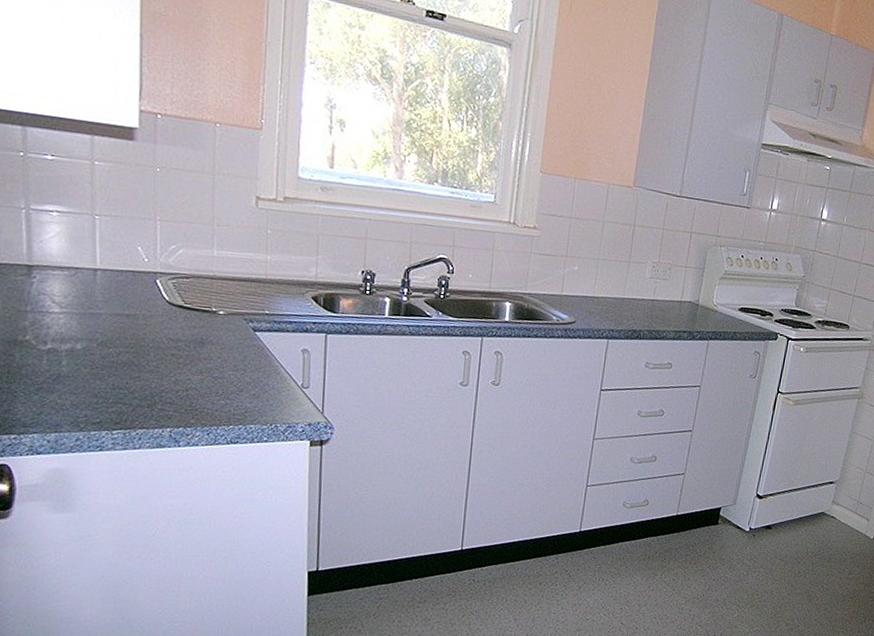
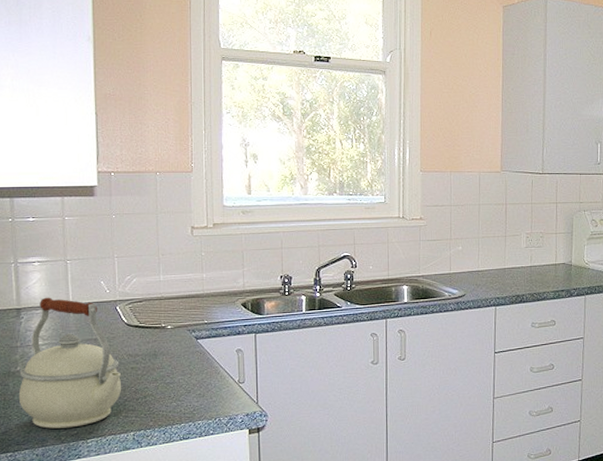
kettle: none [26,256,159,415] -> present [18,297,122,429]

